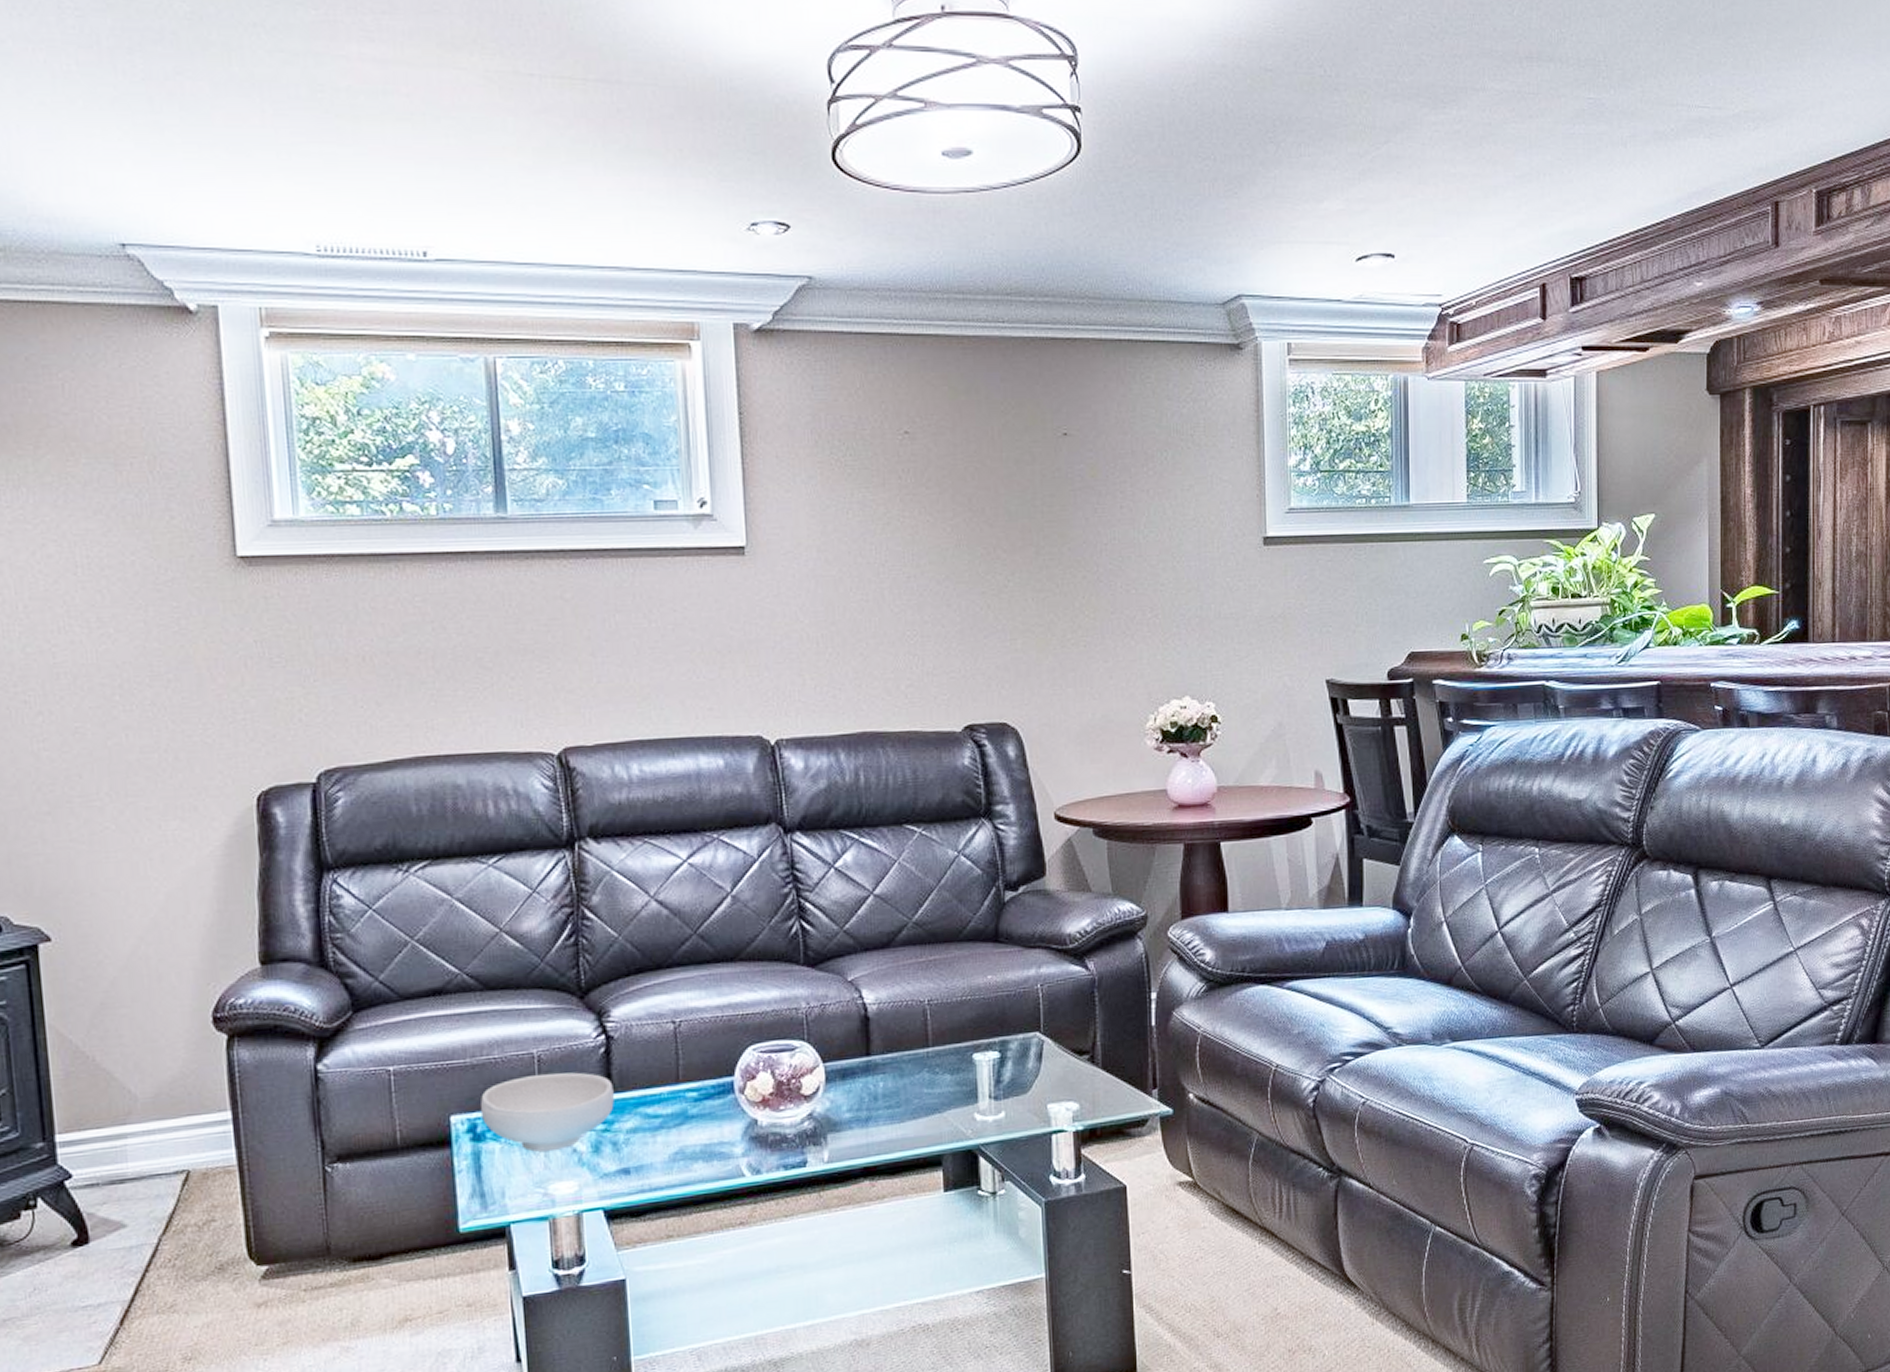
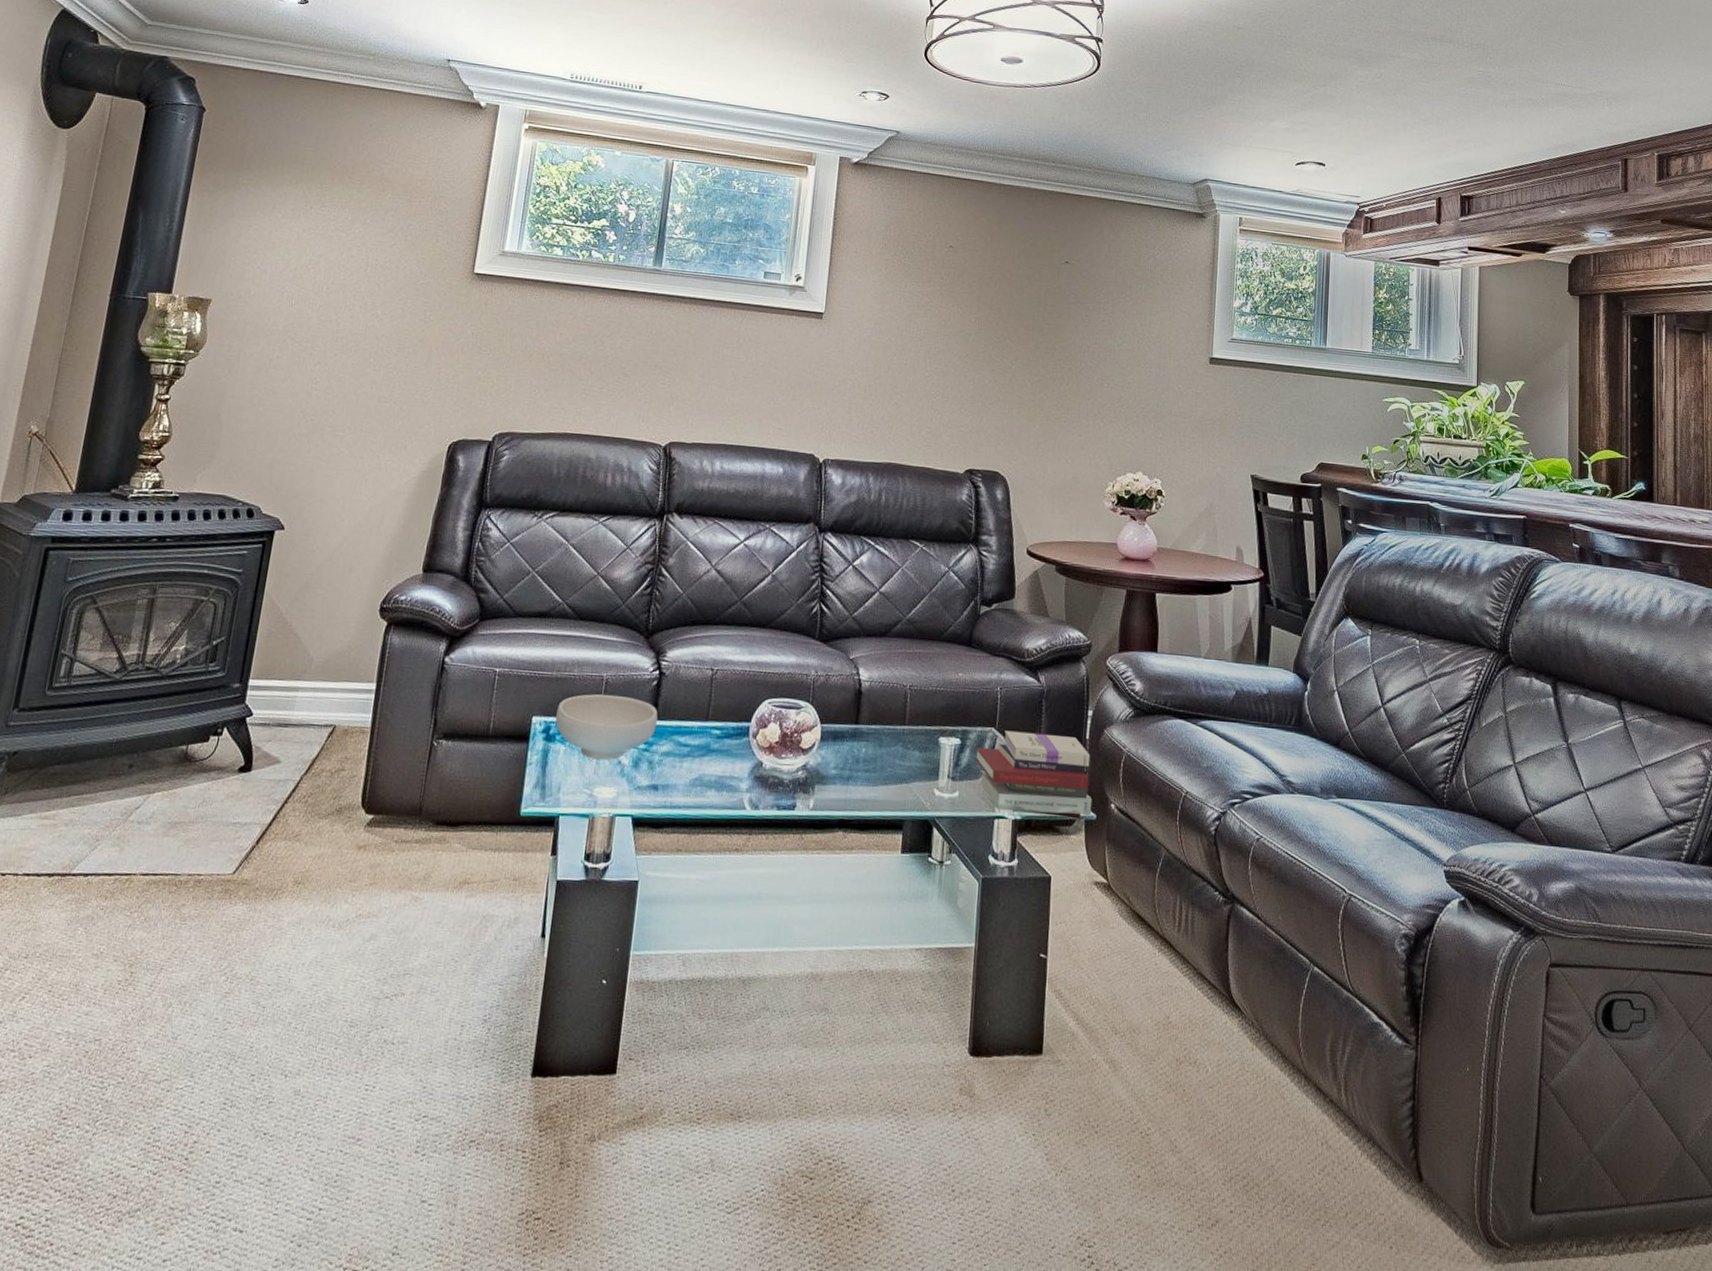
books: none [1019,1026,1167,1124] -> present [974,730,1093,819]

